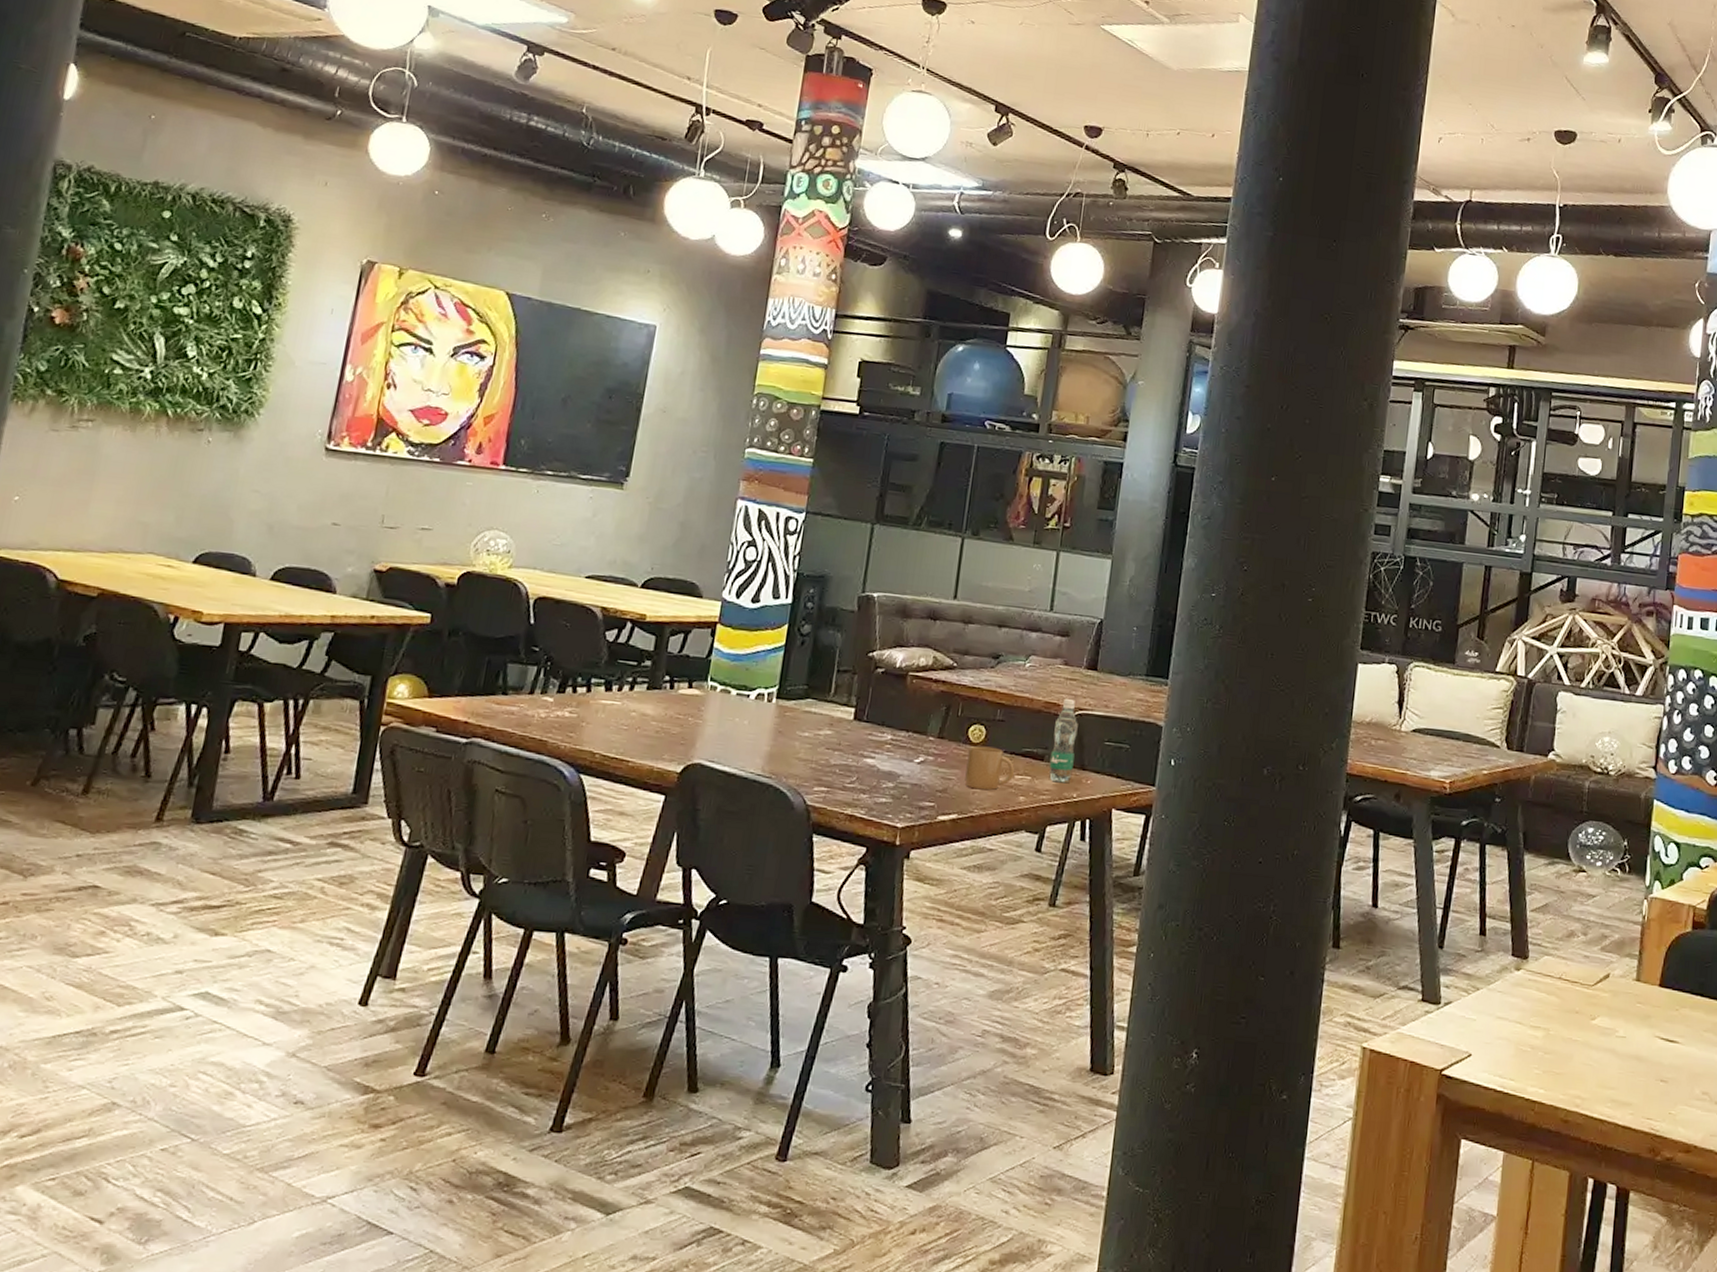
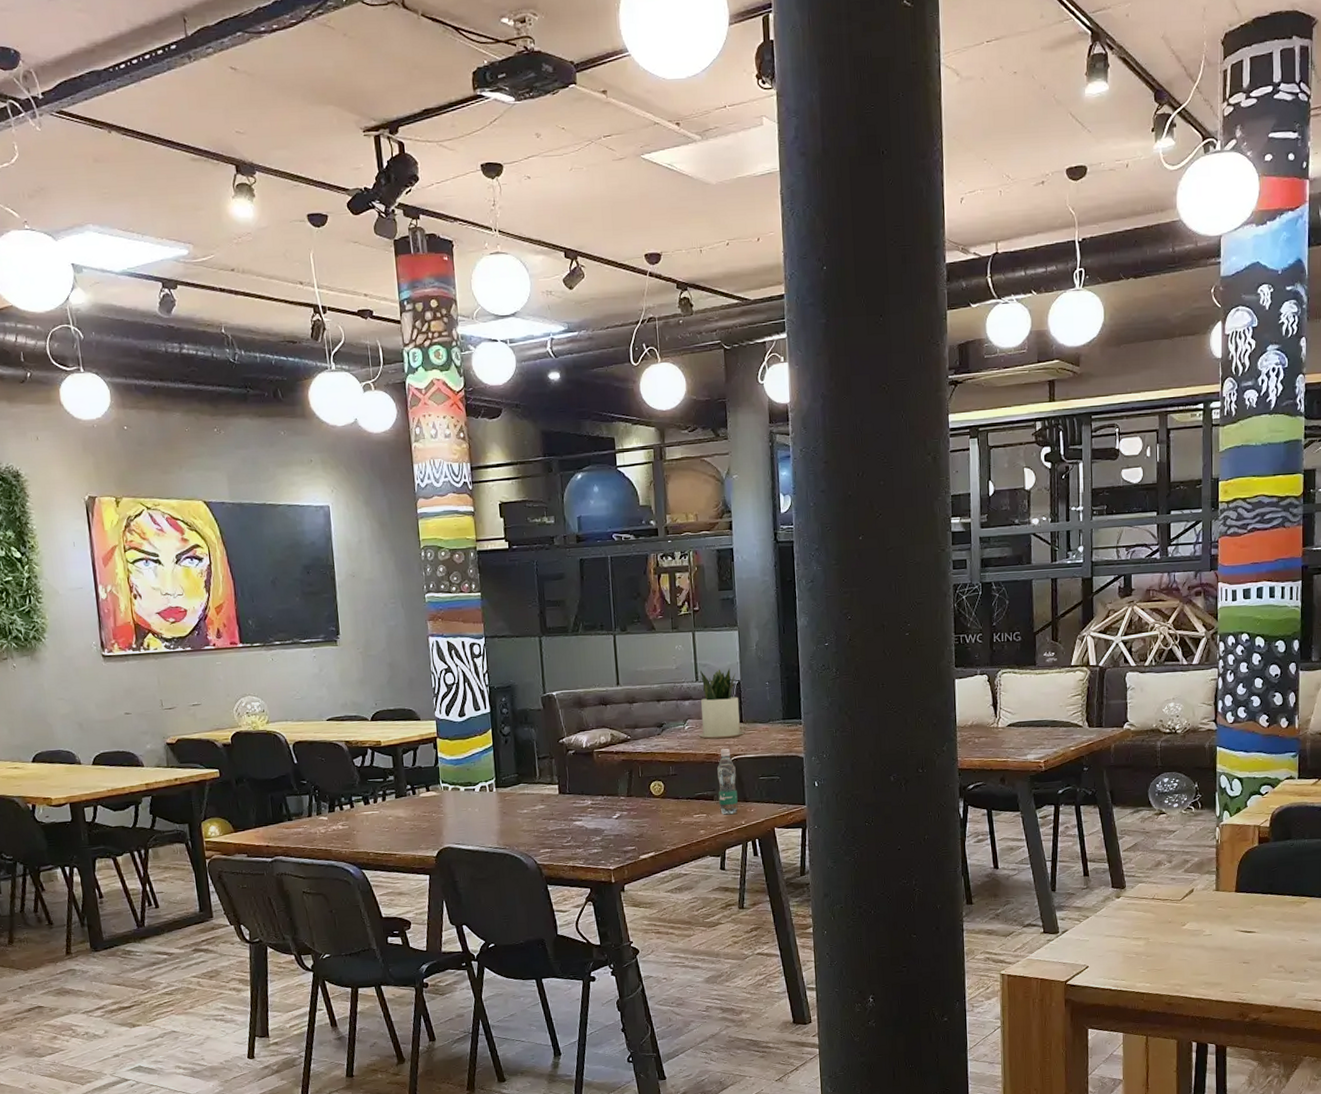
mug: present [964,745,1015,791] -> none [653,796,693,831]
planter: none [1040,598,1100,689] -> present [698,668,745,740]

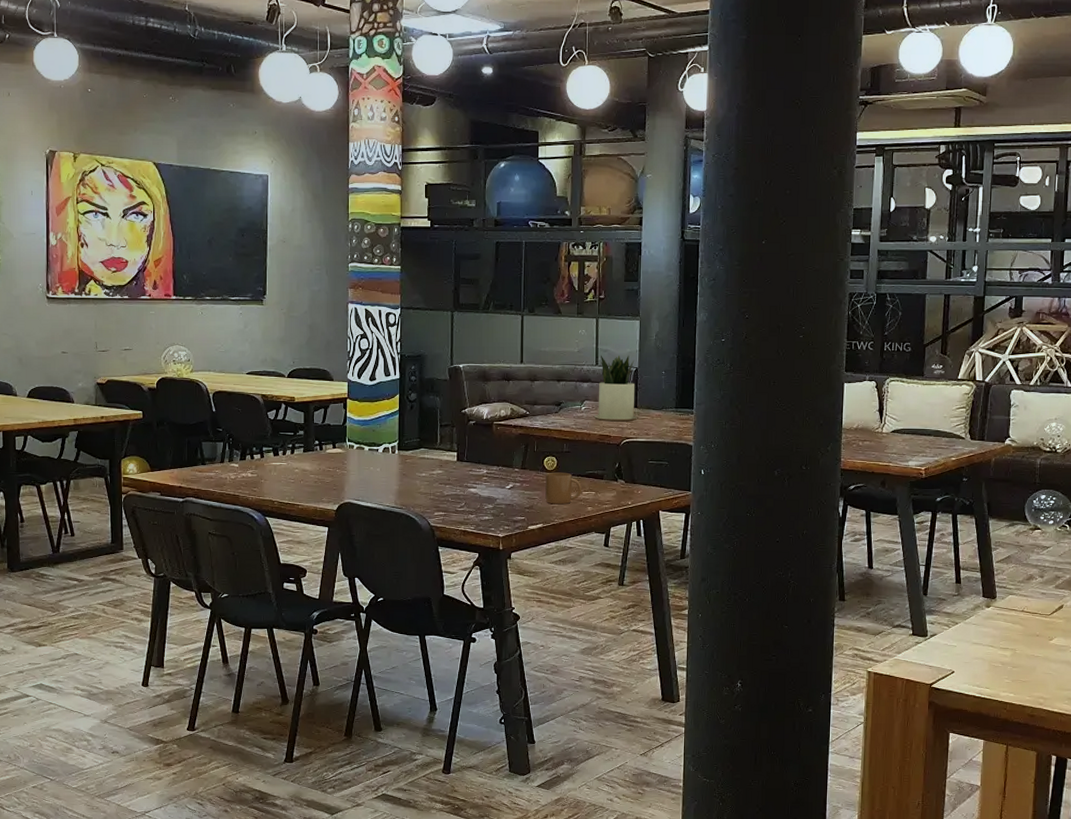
mug: none [653,796,693,831] -> present [545,472,582,505]
bottle: present [716,749,738,815] -> none [607,431,627,495]

